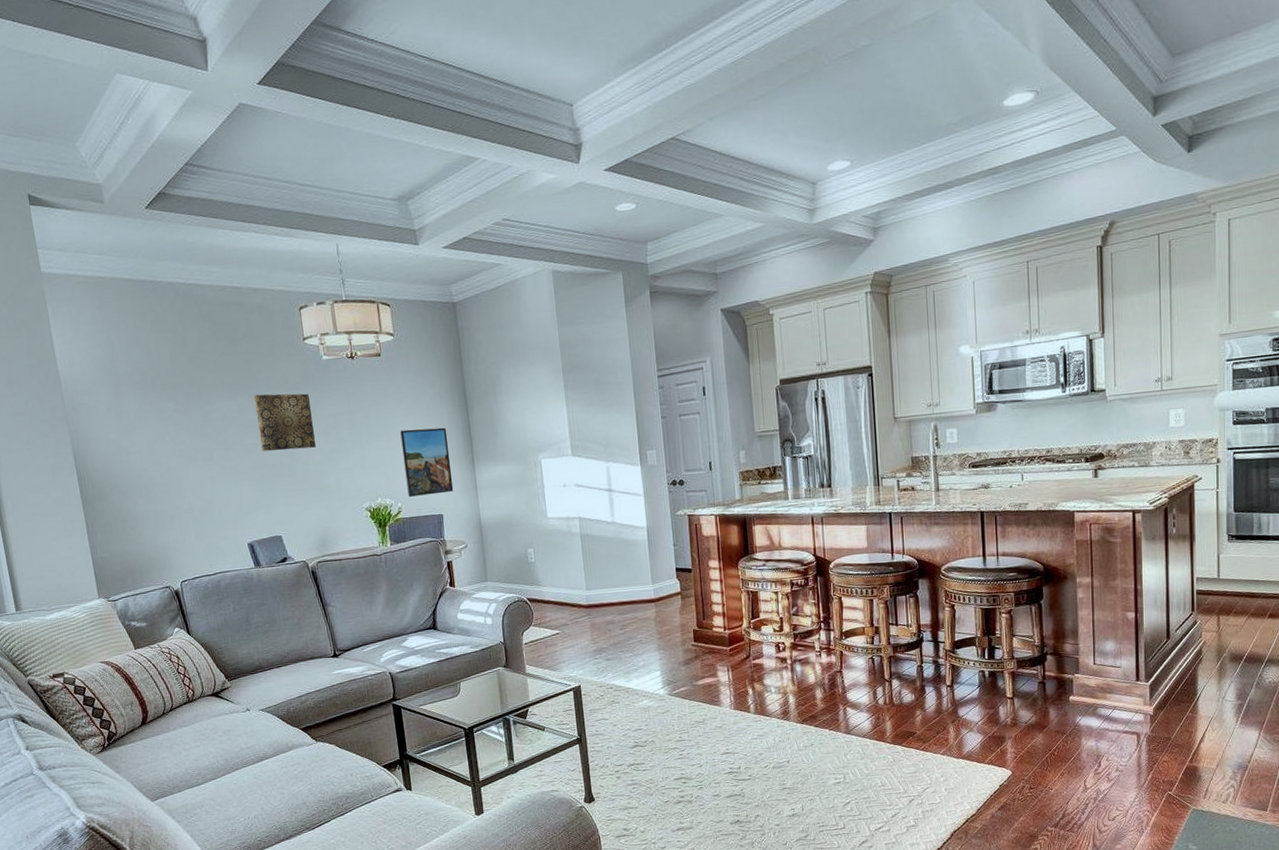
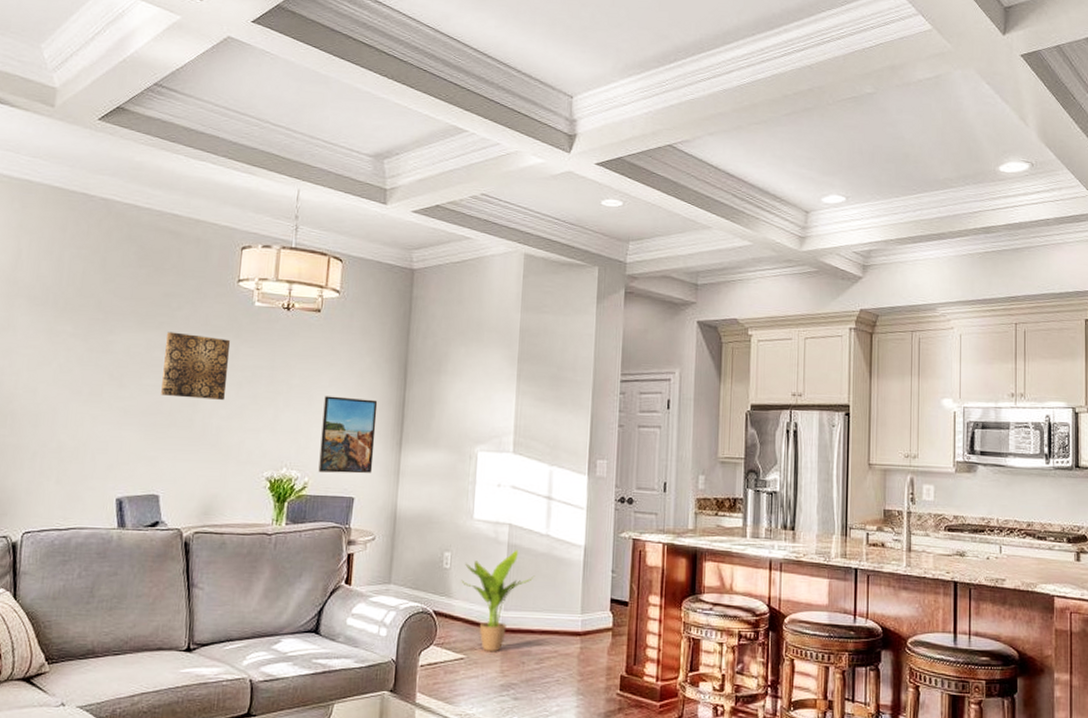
potted plant: none [546,538,609,626] -> present [461,550,536,652]

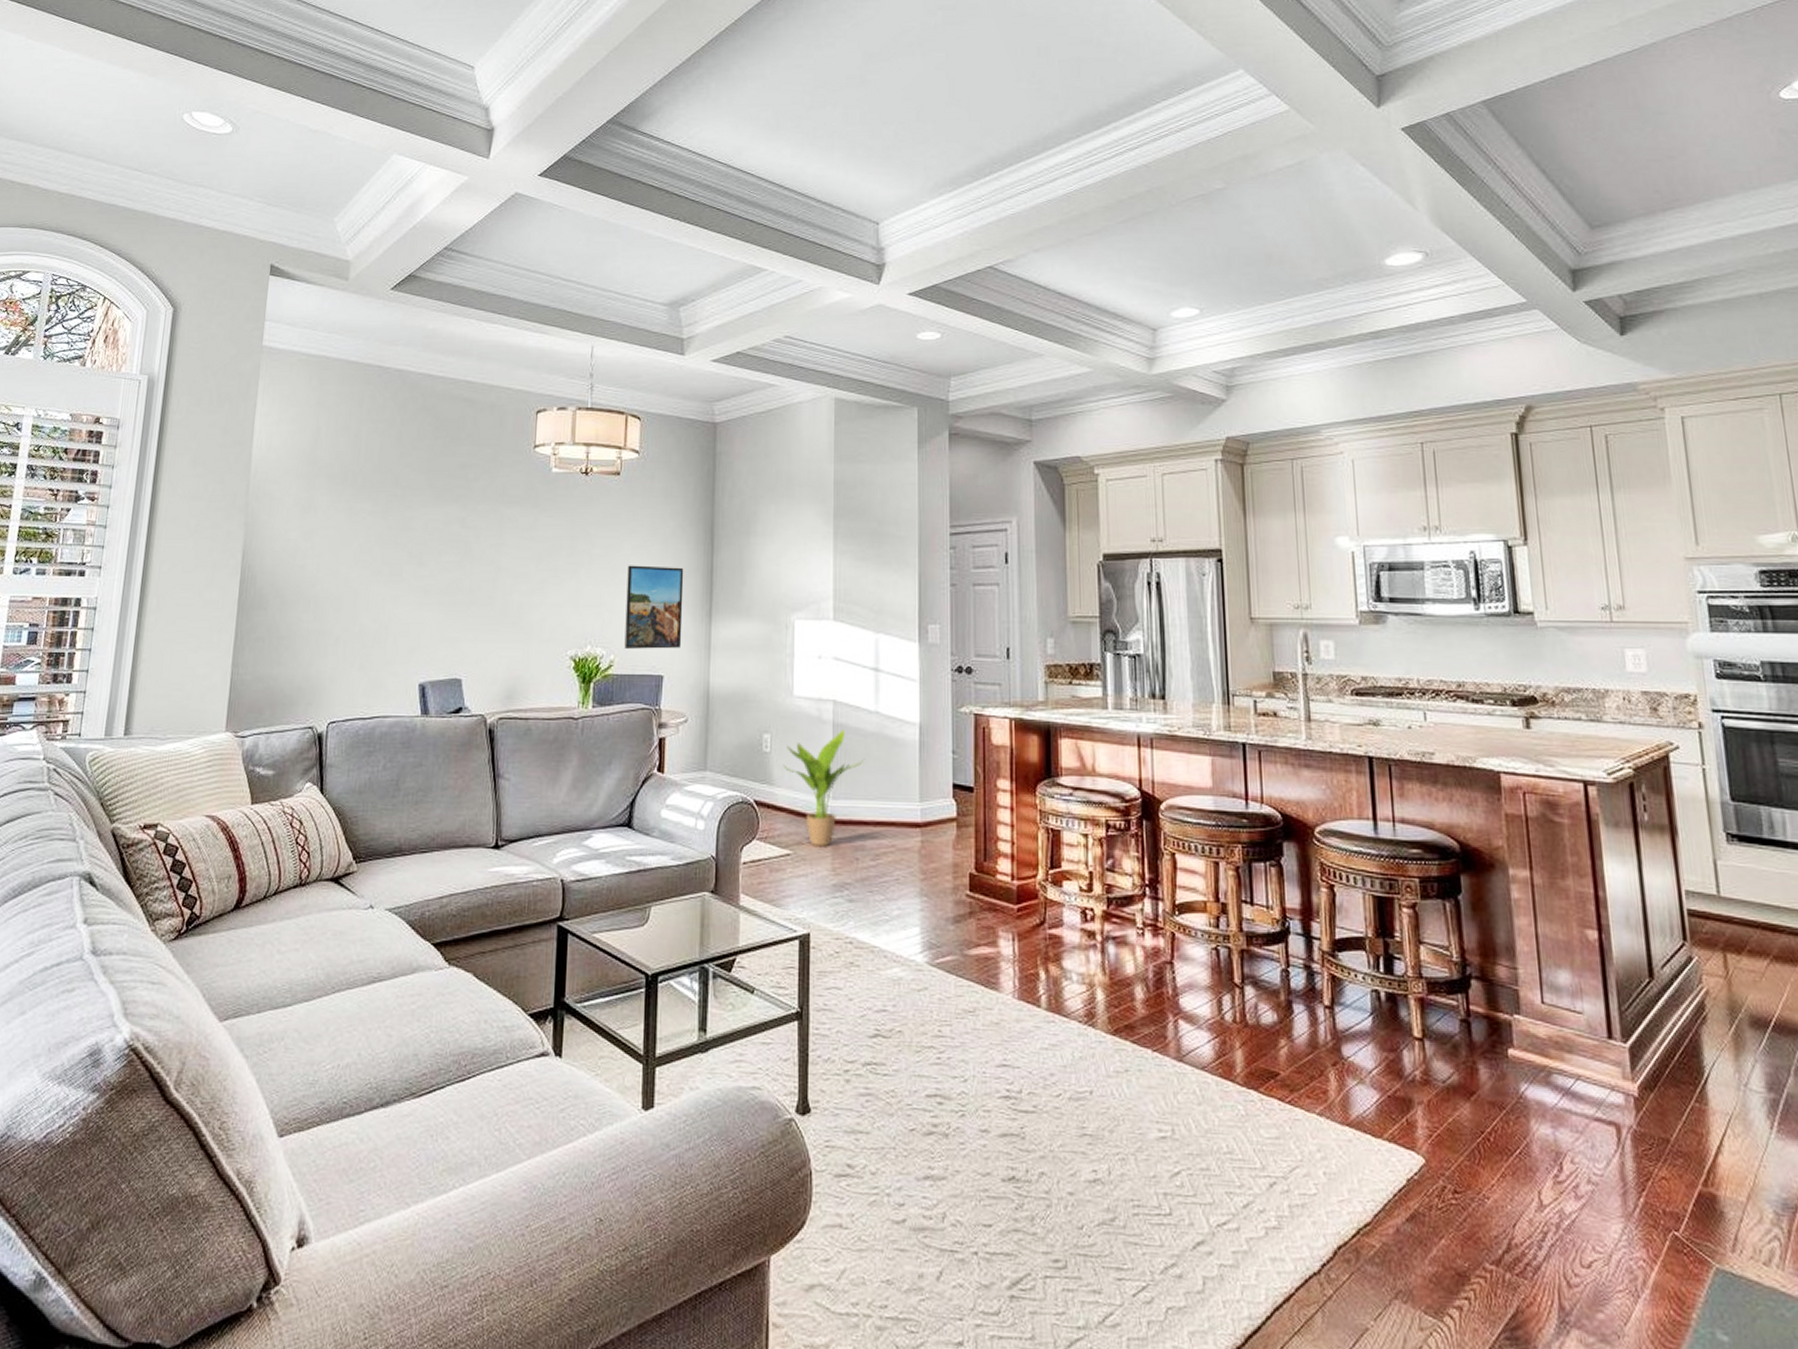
wall art: present [161,331,230,400] -> none [460,504,528,574]

